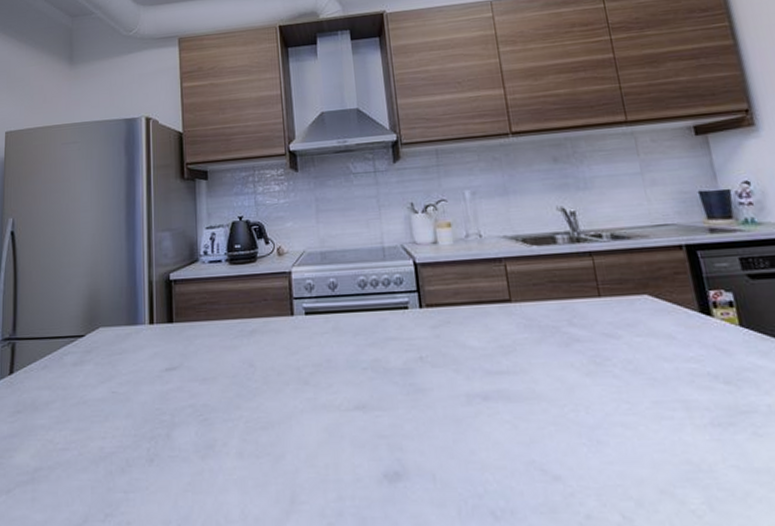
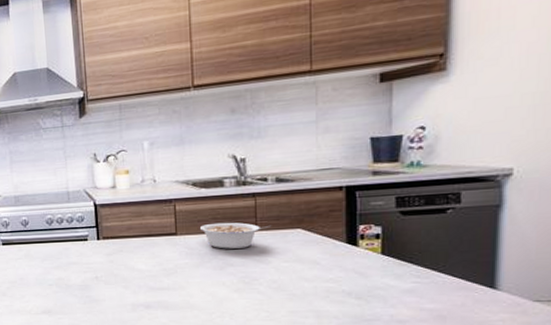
legume: none [535,286,614,320] -> present [199,222,270,249]

